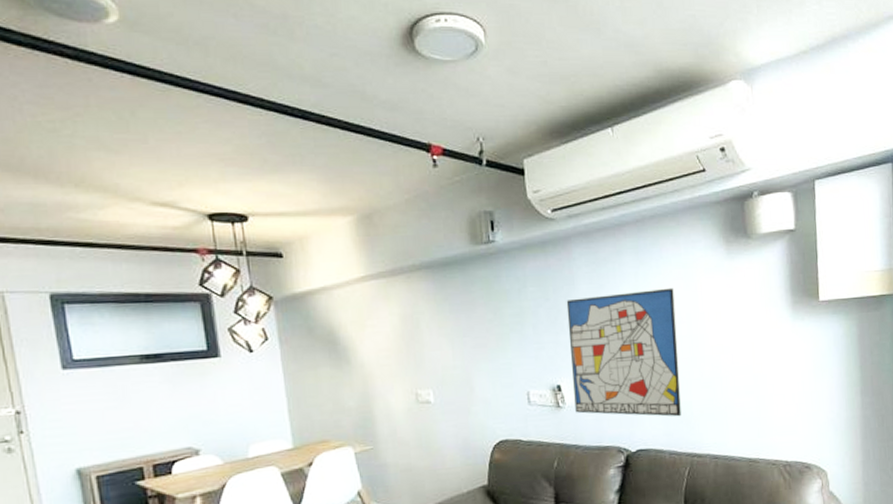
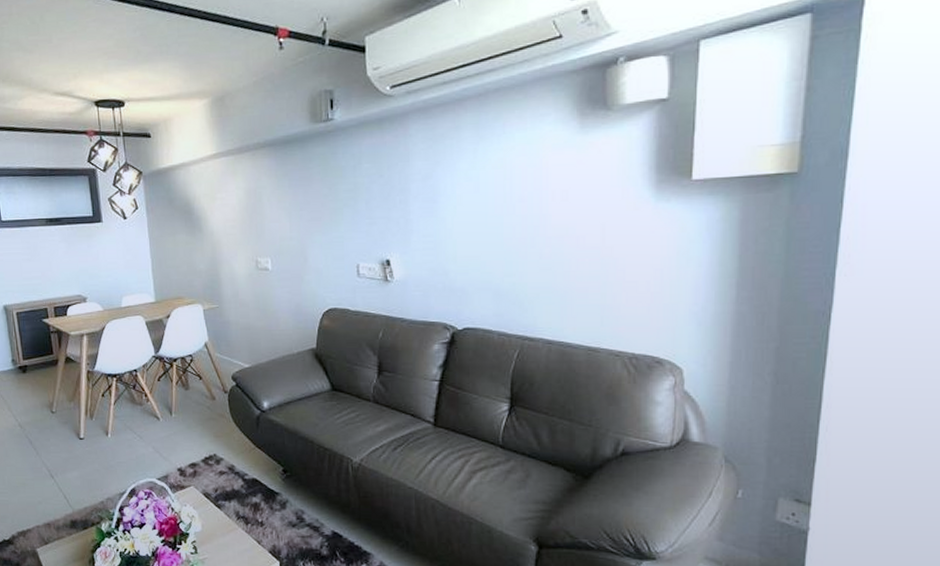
wall art: present [566,287,682,417] -> none [400,164,516,298]

